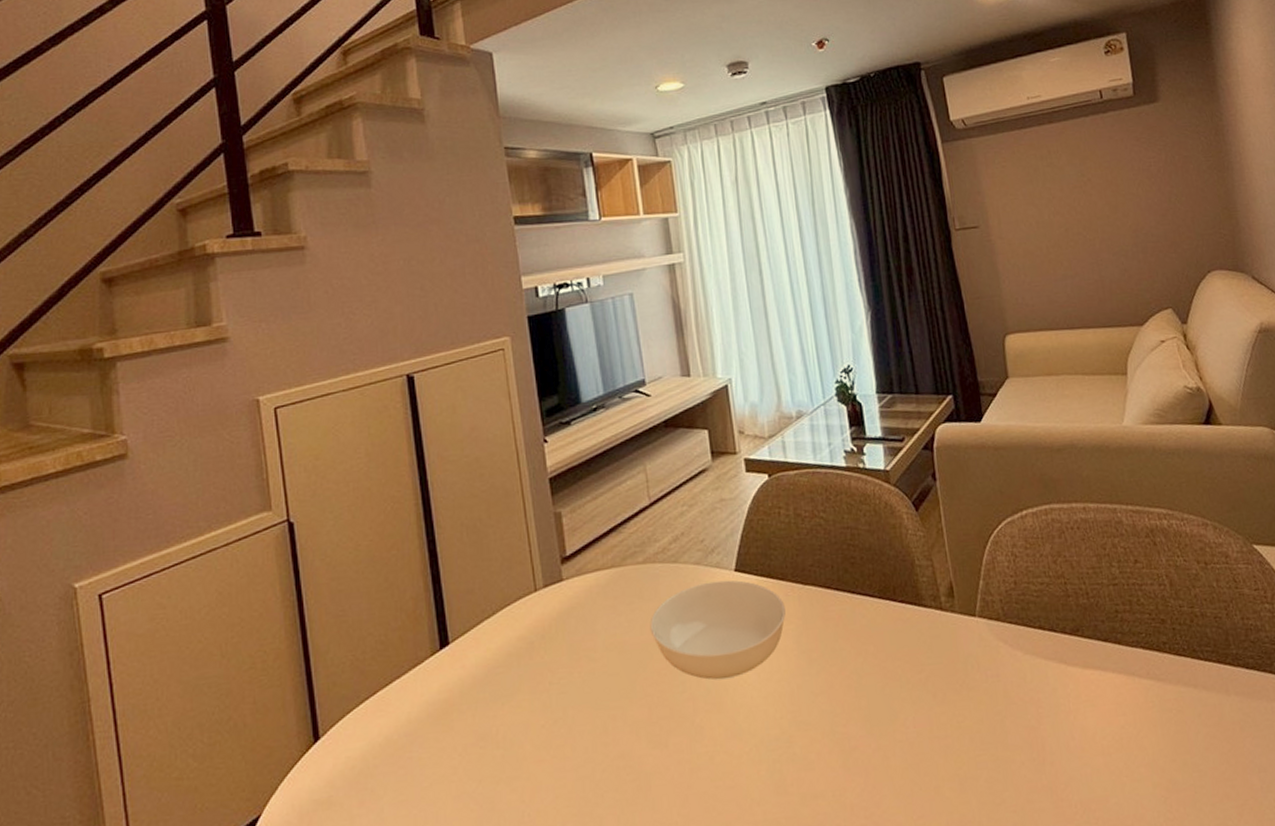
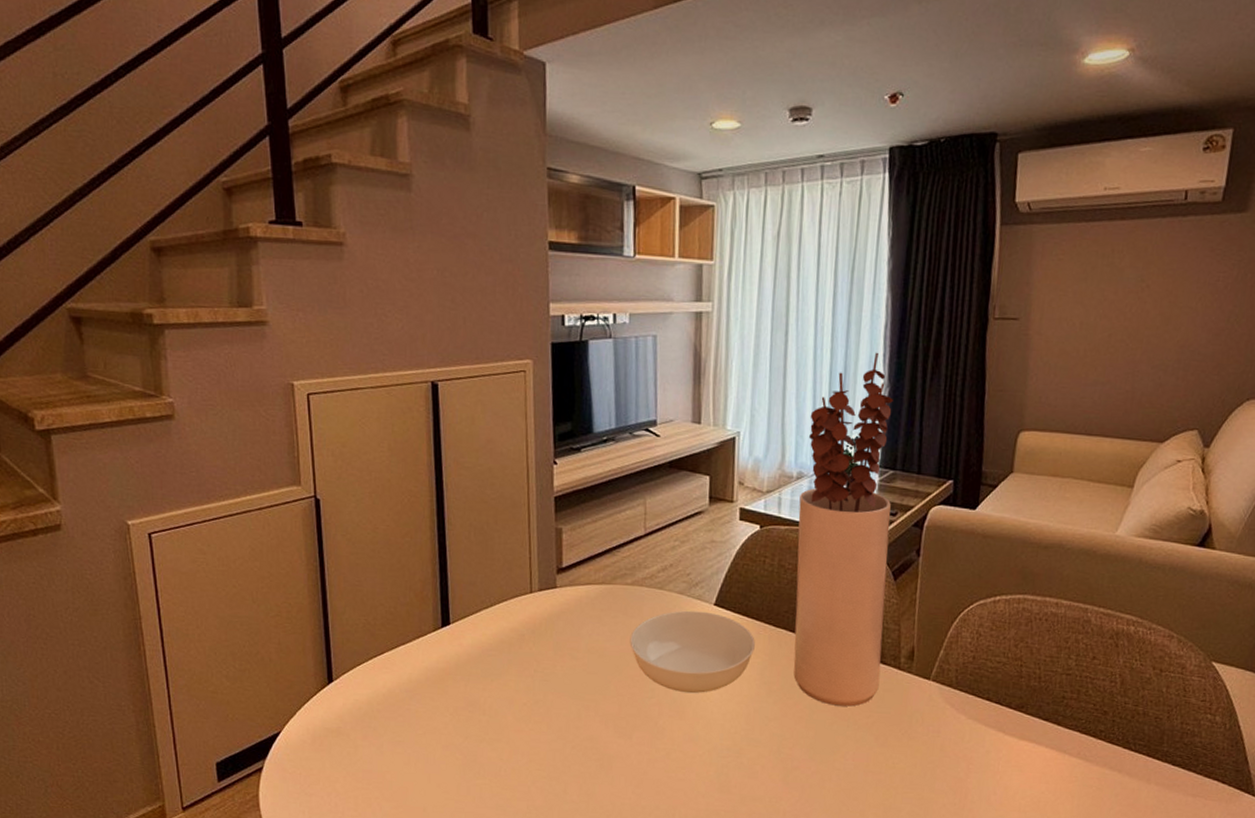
vase: none [798,278,925,665] -> present [793,352,893,707]

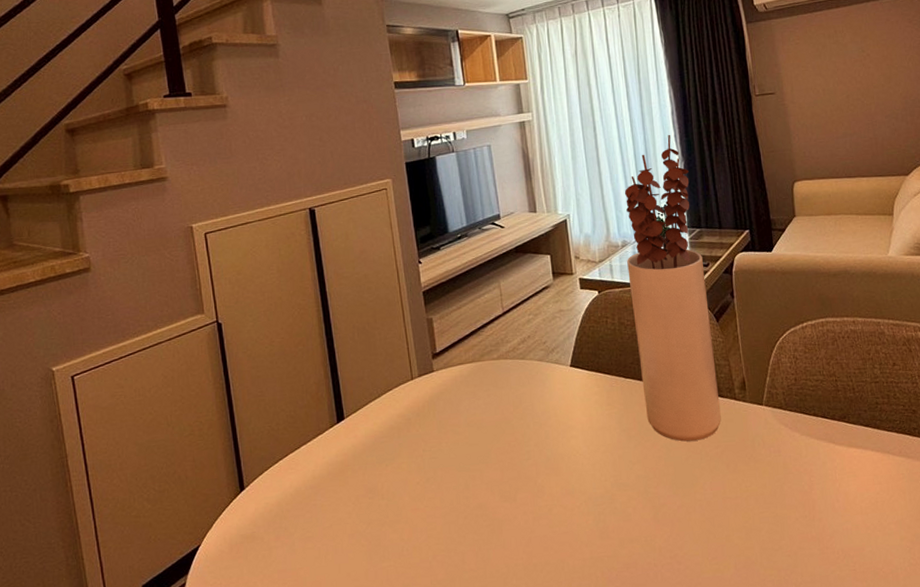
bowl: present [629,610,755,693] -> none [502,373,611,450]

